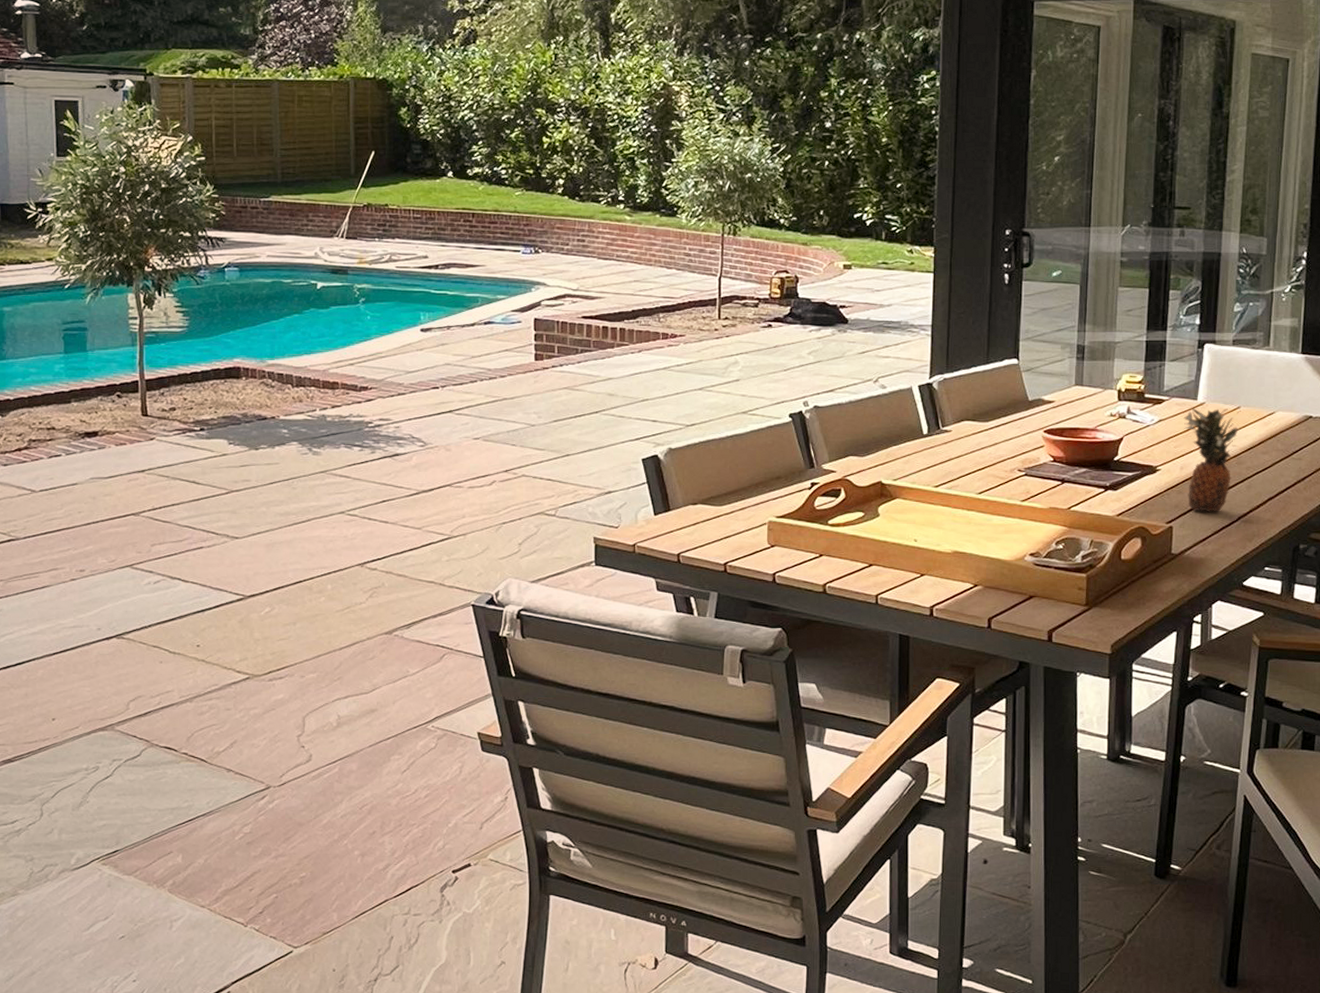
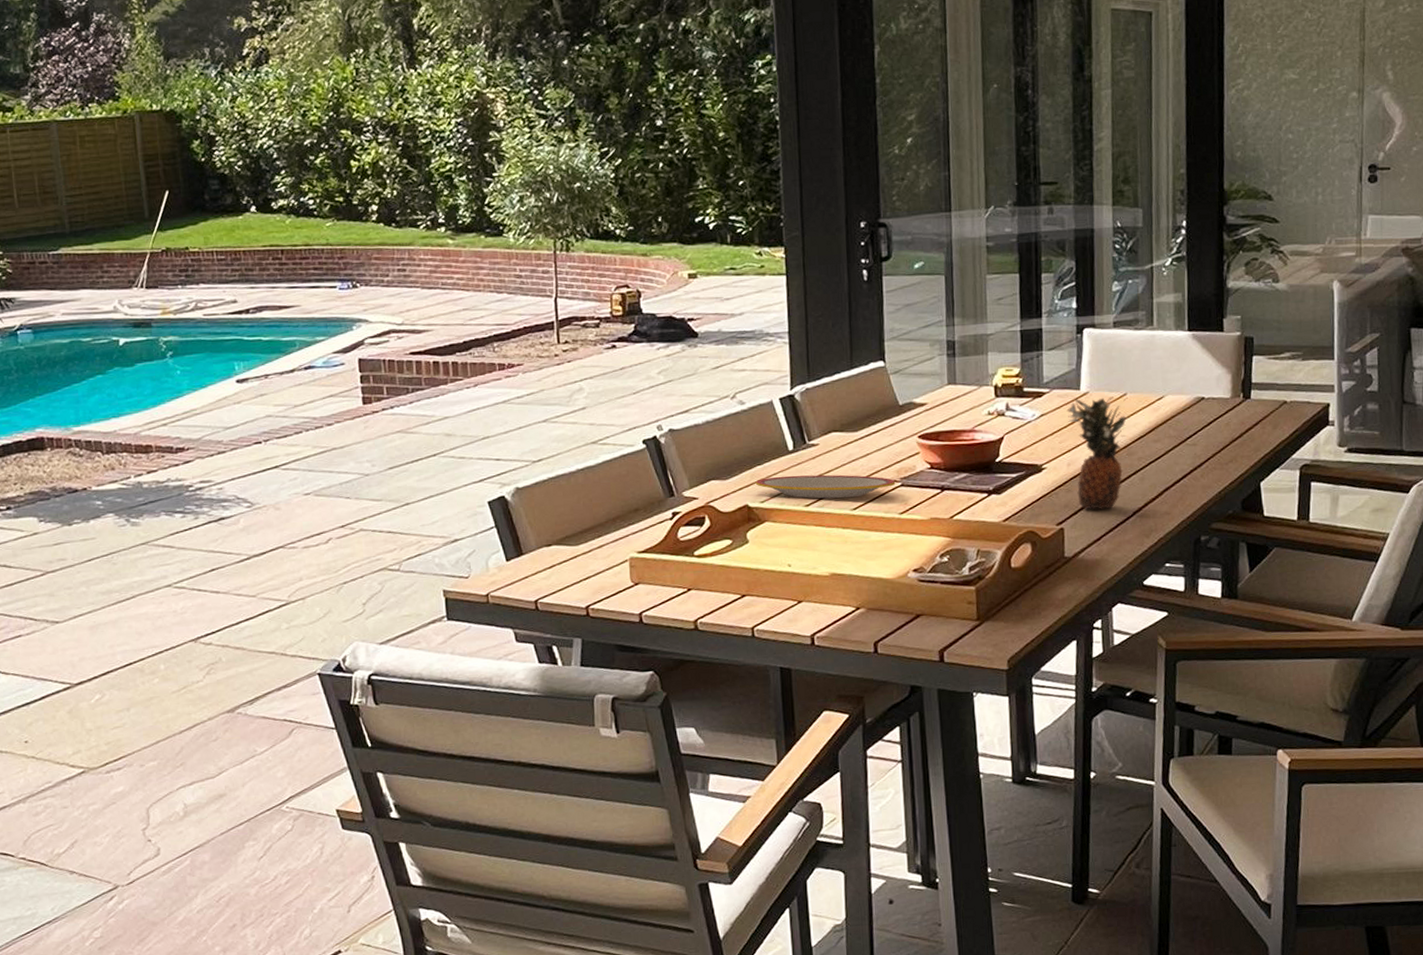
plate: none [890,457,1020,483] -> present [755,474,896,499]

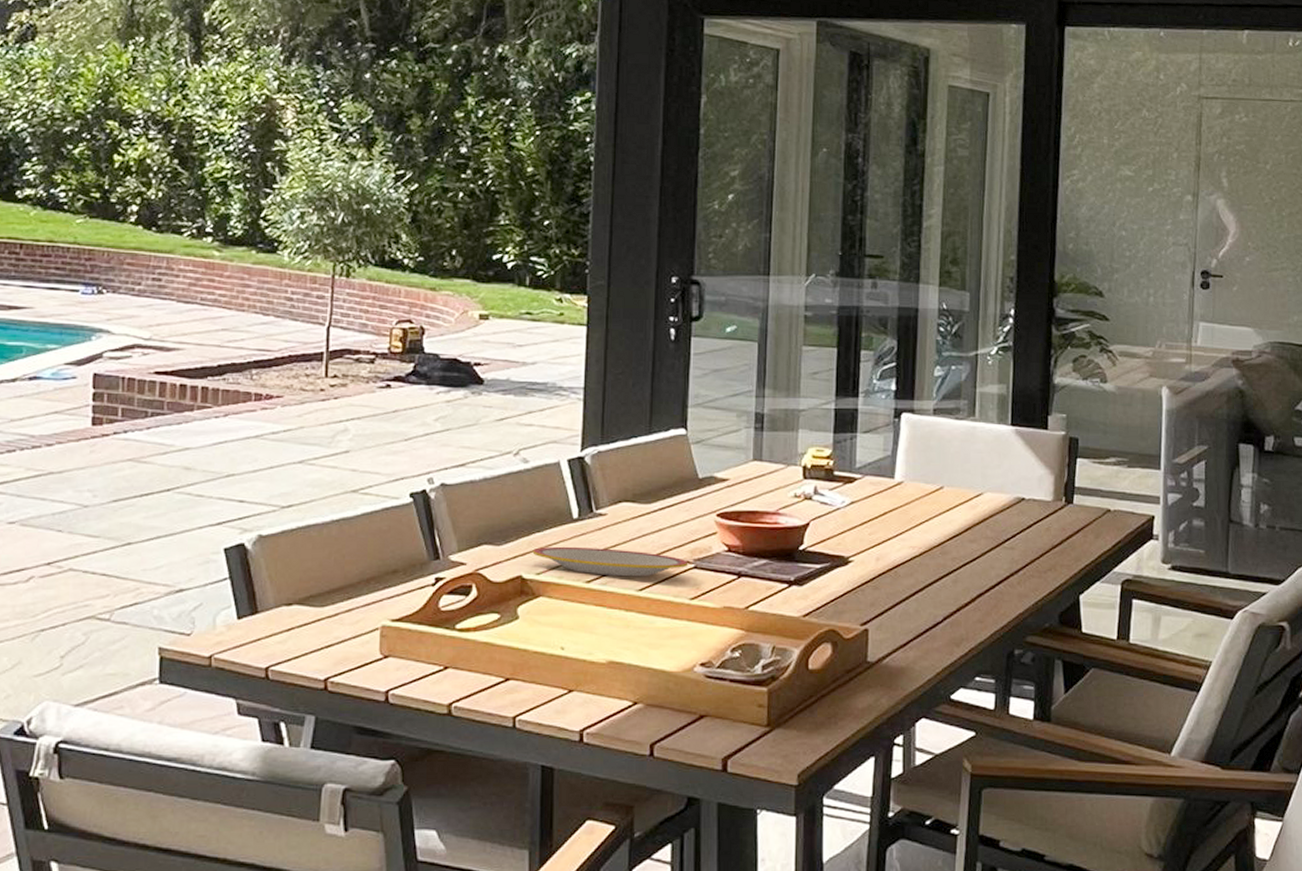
fruit: present [1066,396,1129,510] -> none [879,488,945,613]

